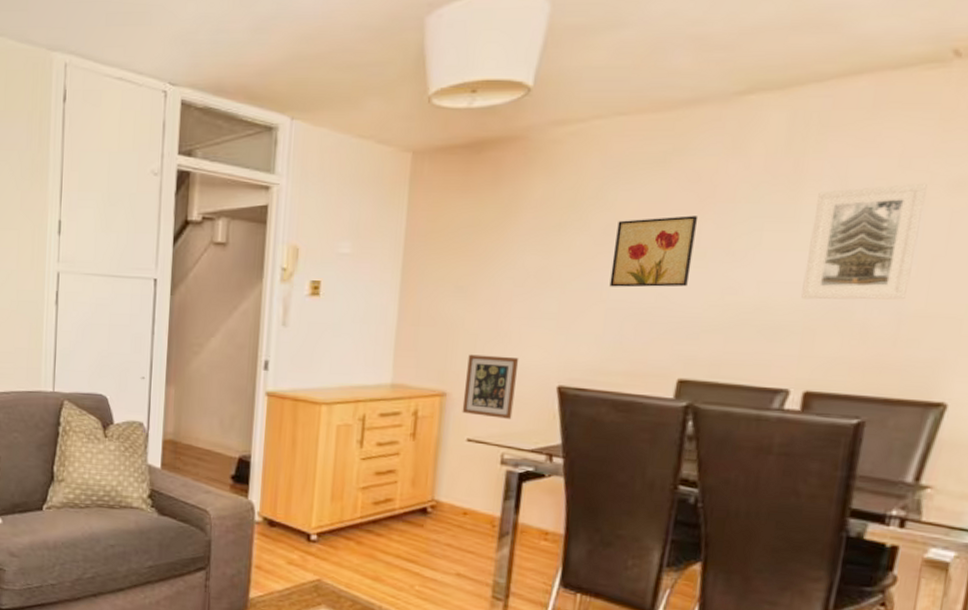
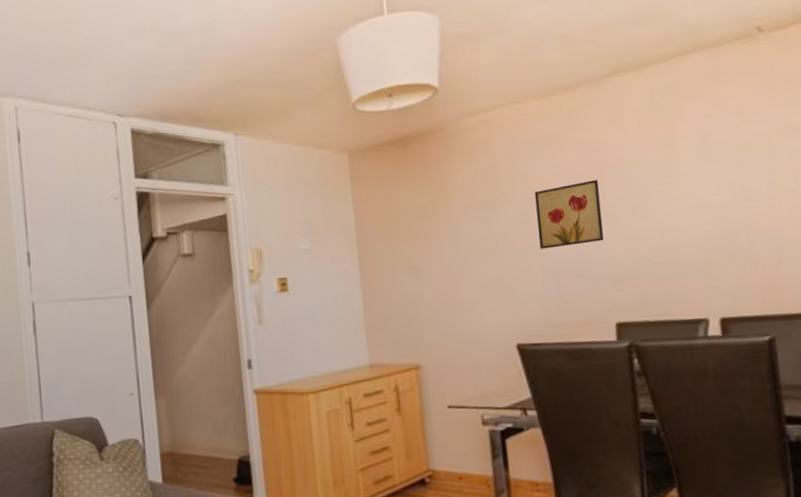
picture frame: present [462,354,519,419] -> none [433,323,483,383]
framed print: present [801,183,927,300] -> none [687,132,777,239]

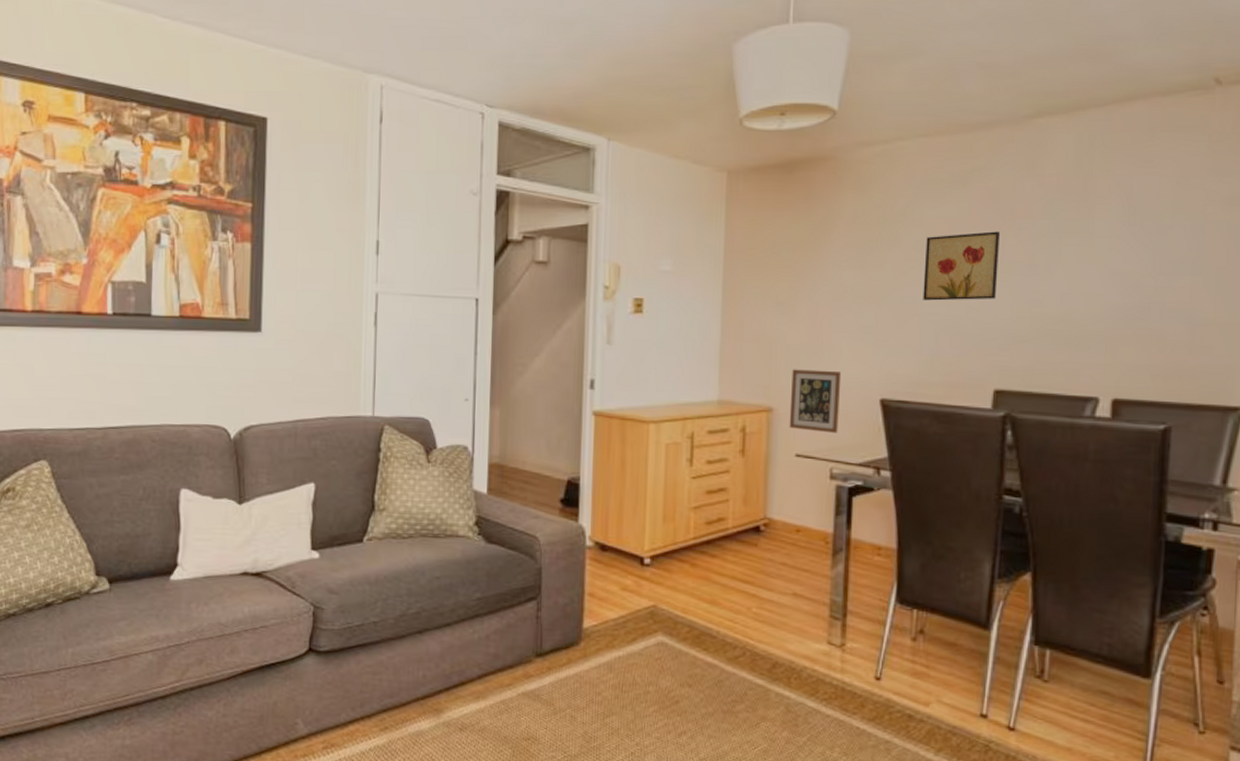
picture frame: none [433,323,483,383] -> present [789,369,842,433]

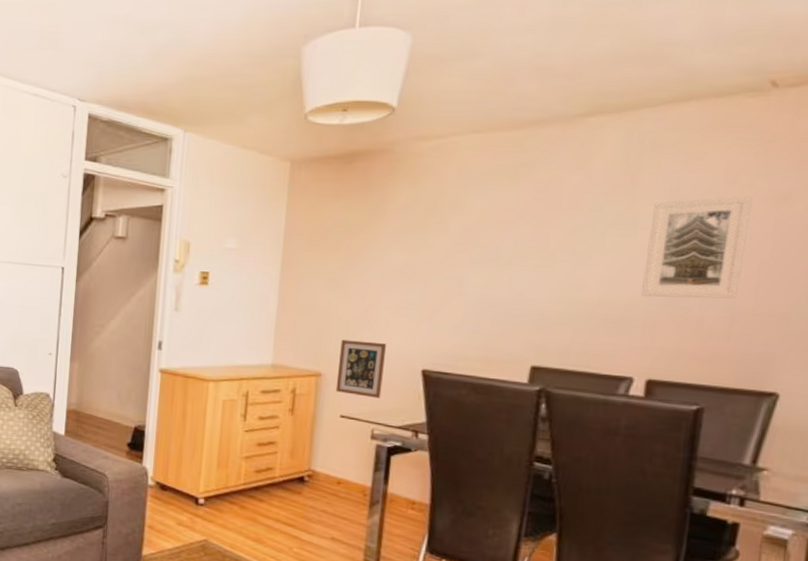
wall art: present [923,231,1001,301] -> none [467,221,547,284]
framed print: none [1102,199,1204,310] -> present [642,196,752,299]

